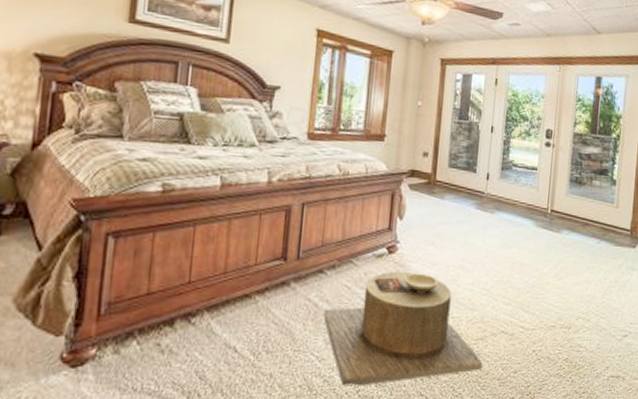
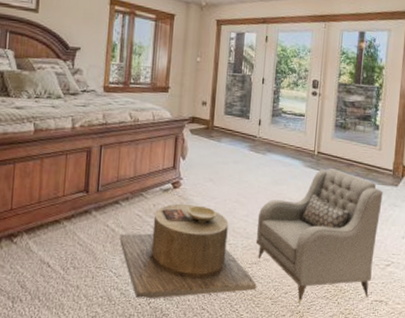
armchair: none [482,228,620,384] -> present [255,168,383,304]

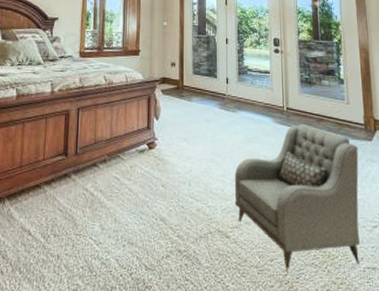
side table: present [119,203,257,299] -> none [98,164,240,269]

